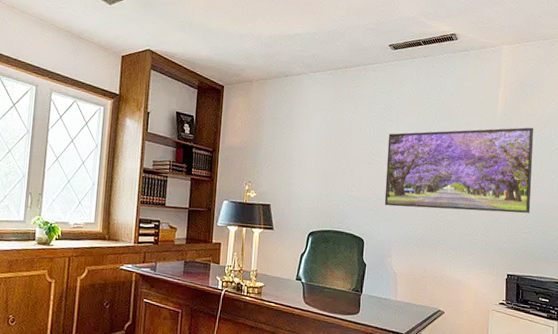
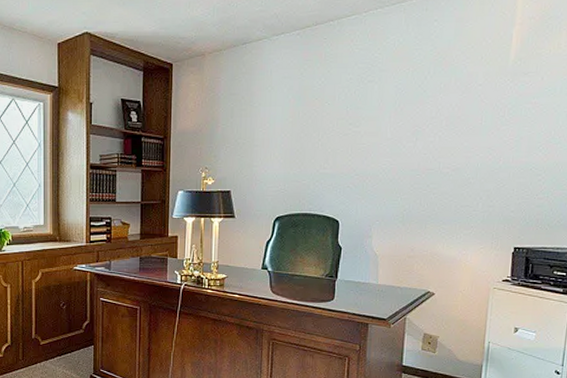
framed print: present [384,127,534,213] -> none [363,70,559,181]

